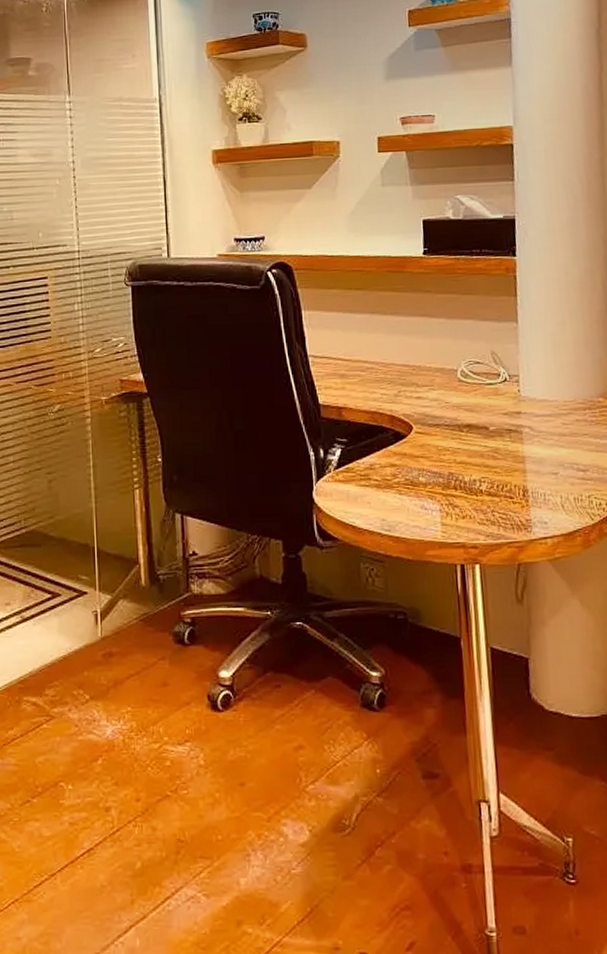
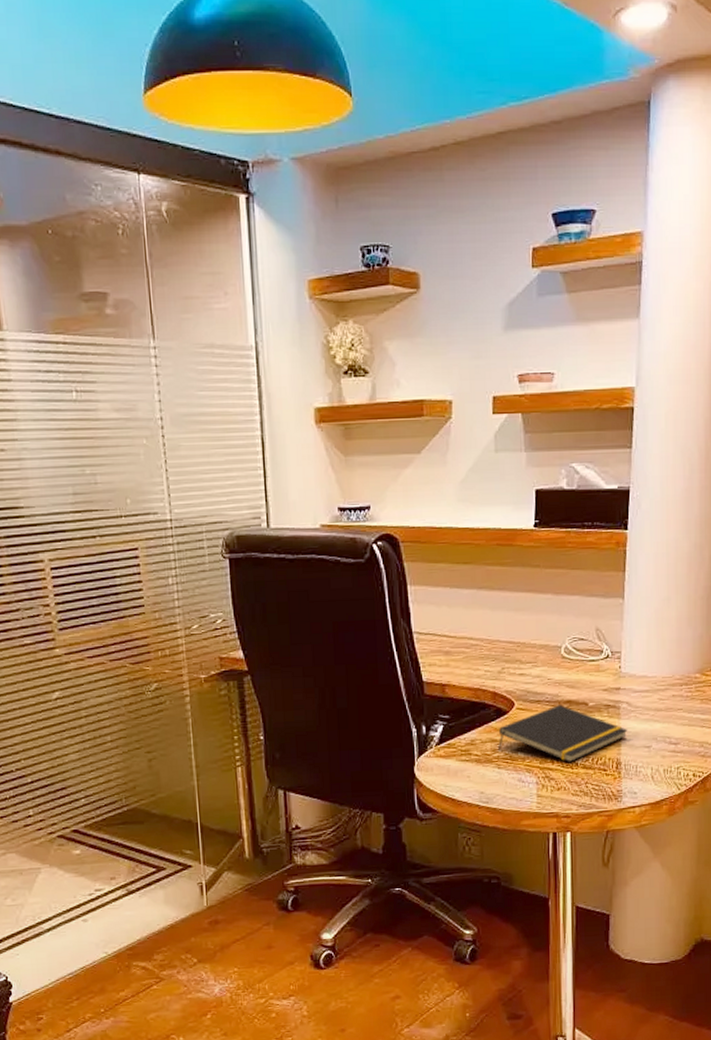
notepad: none [397,429,532,490] -> present [497,705,628,763]

